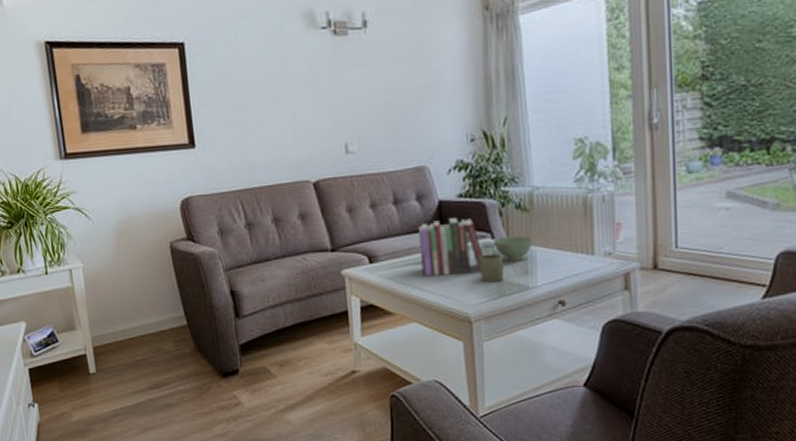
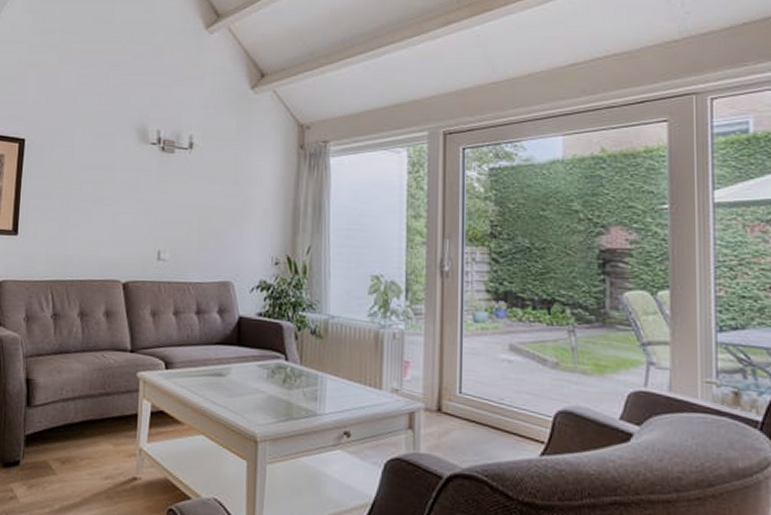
books: present [419,218,483,276] -> none [215,335,276,392]
mug: present [479,253,504,283] -> none [271,374,295,405]
bowl: present [493,235,533,261] -> none [286,360,324,386]

